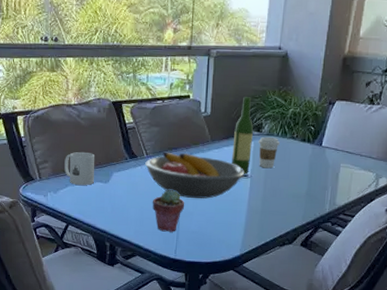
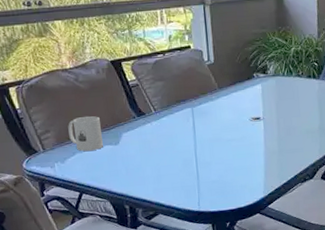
fruit bowl: present [145,151,244,199] -> none [154,104,256,149]
potted succulent: present [153,189,185,232] -> none [168,142,202,186]
wine bottle: present [232,97,253,174] -> none [240,41,261,117]
coffee cup: present [258,136,280,169] -> none [265,77,287,109]

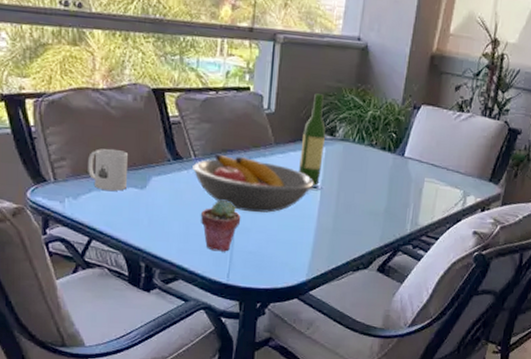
fruit bowl: none [154,104,256,149] -> present [193,154,313,213]
potted succulent: none [168,142,202,186] -> present [201,199,241,252]
wine bottle: none [240,41,261,117] -> present [299,93,326,186]

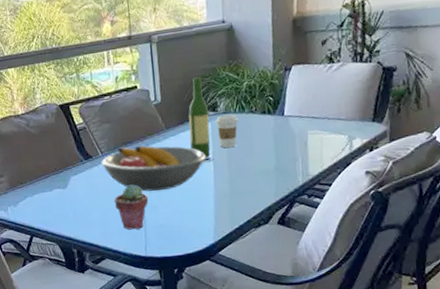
mug: present [88,148,128,191] -> none [20,160,52,195]
coffee cup: none [331,142,356,180] -> present [215,114,239,148]

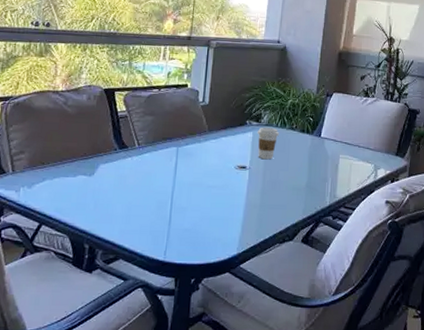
fruit bowl: present [101,145,205,192] -> none [136,142,242,193]
potted succulent: present [115,185,149,230] -> none [142,182,178,231]
wine bottle: present [188,77,211,158] -> none [230,87,252,166]

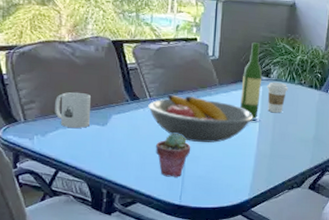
mug: none [43,141,80,179] -> present [55,92,91,128]
fruit bowl: none [136,142,242,193] -> present [148,94,253,143]
potted succulent: none [142,182,178,231] -> present [156,133,191,177]
wine bottle: none [230,87,252,166] -> present [240,42,262,119]

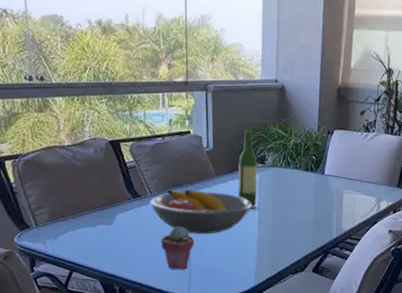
mug: present [55,92,91,128] -> none [62,194,97,229]
coffee cup: present [267,82,288,113] -> none [263,168,284,199]

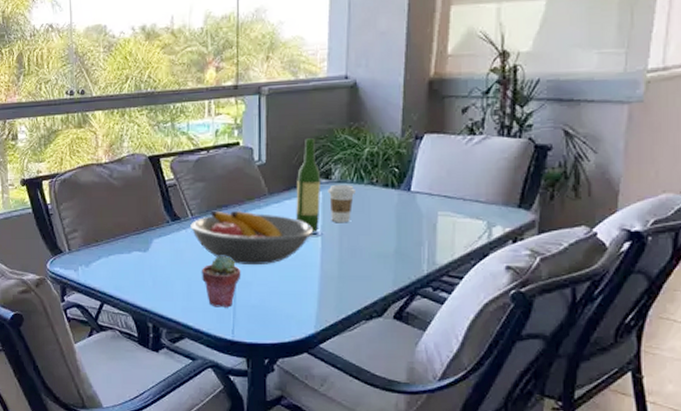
coffee cup: none [263,168,284,199] -> present [327,184,355,223]

